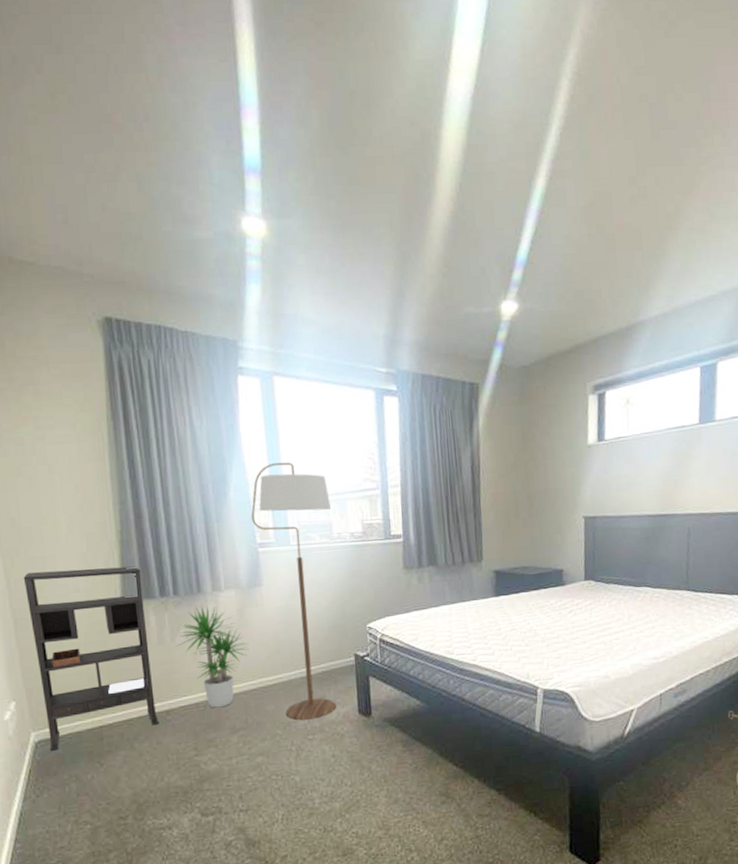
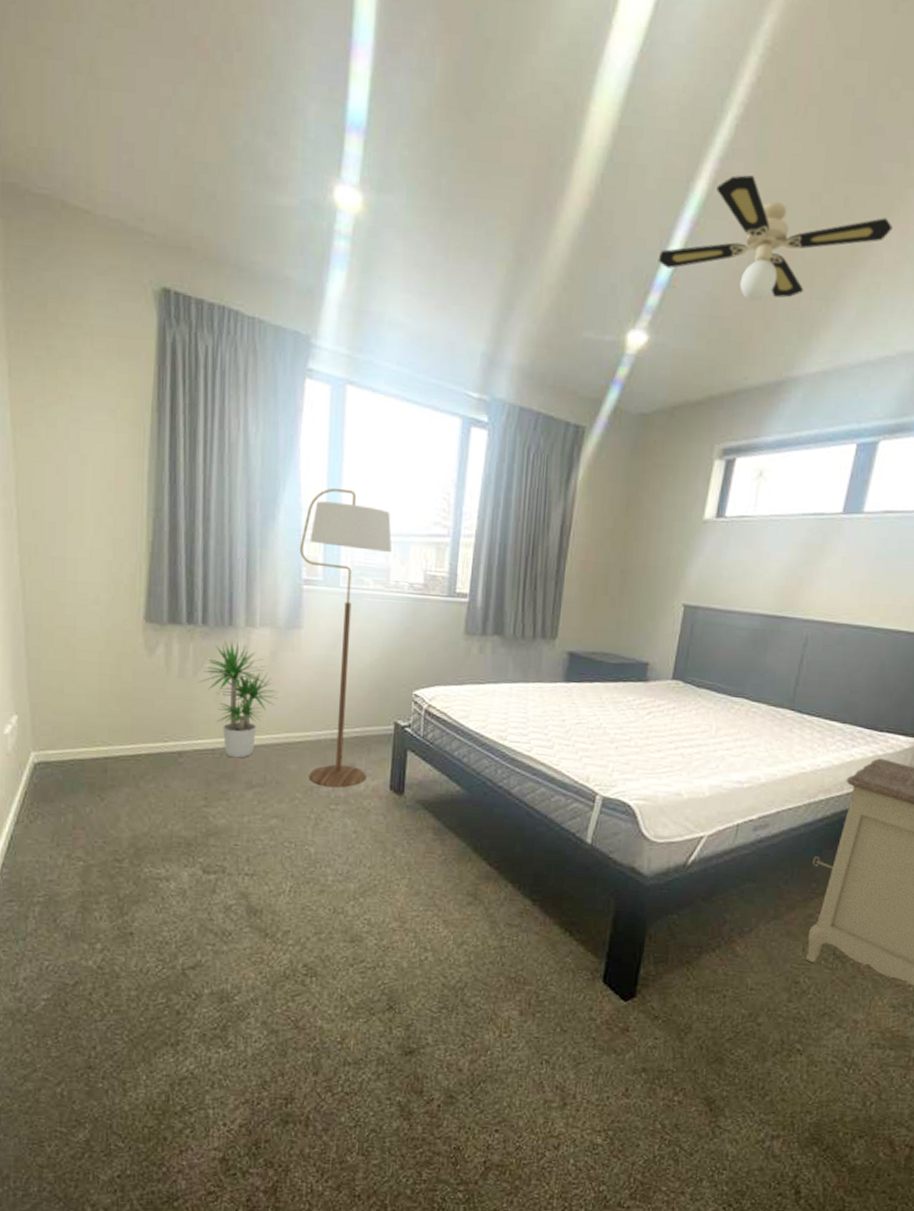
bookshelf: present [23,566,159,751] -> none [40,575,170,776]
ceiling fan: none [516,170,697,266] -> present [658,175,893,301]

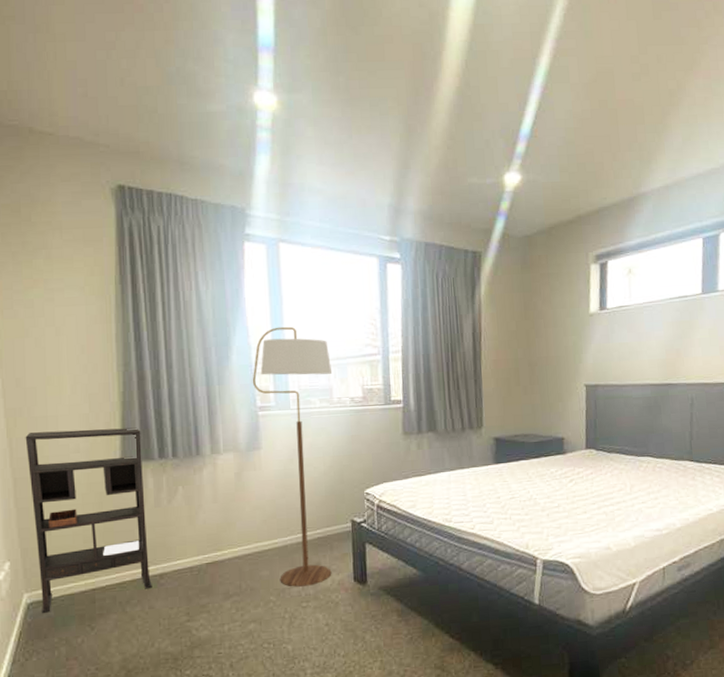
bookshelf: none [40,575,170,776] -> present [25,427,152,613]
potted plant: present [197,641,278,758] -> none [172,468,246,573]
ceiling fan: present [658,175,893,301] -> none [520,49,698,140]

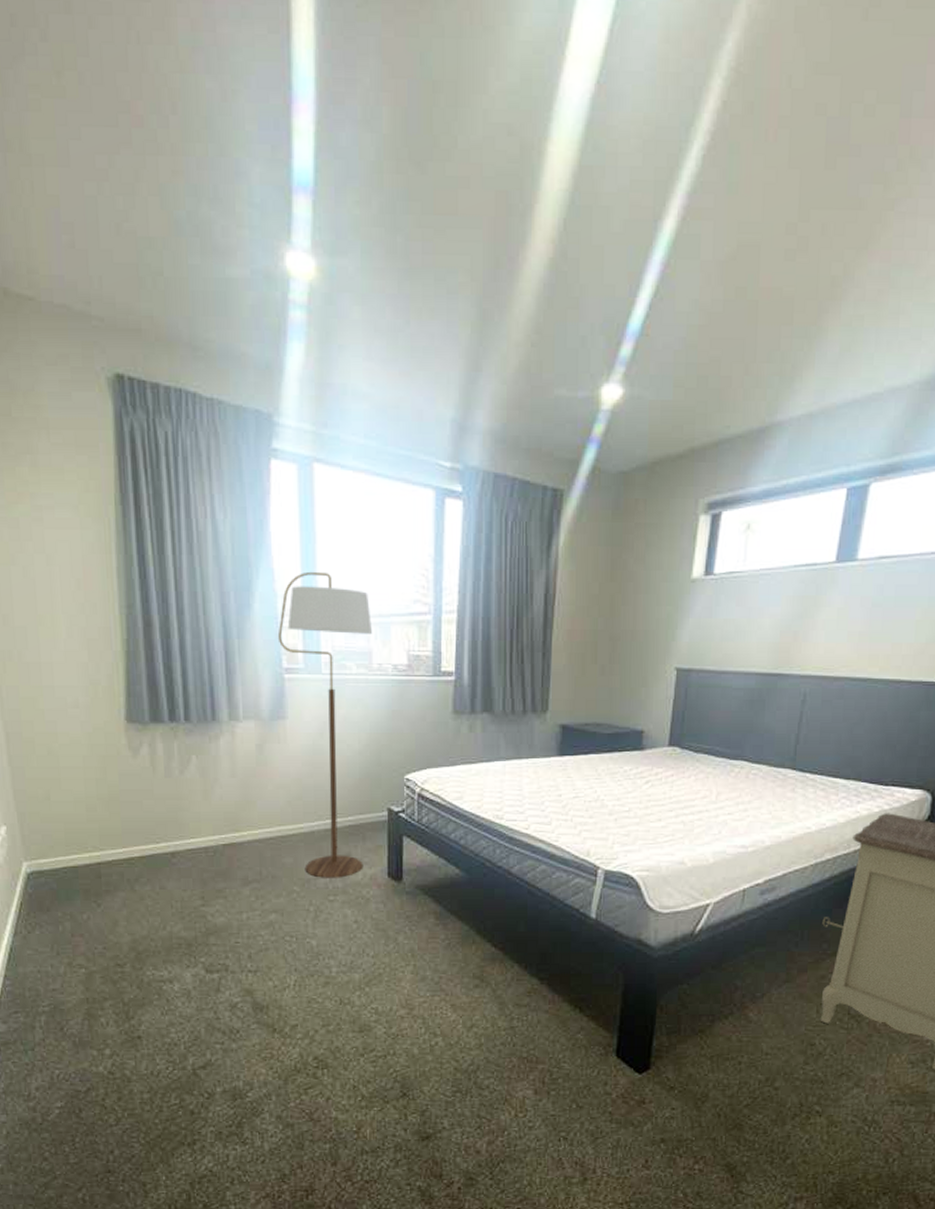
bookshelf: present [25,427,152,613] -> none [16,681,163,884]

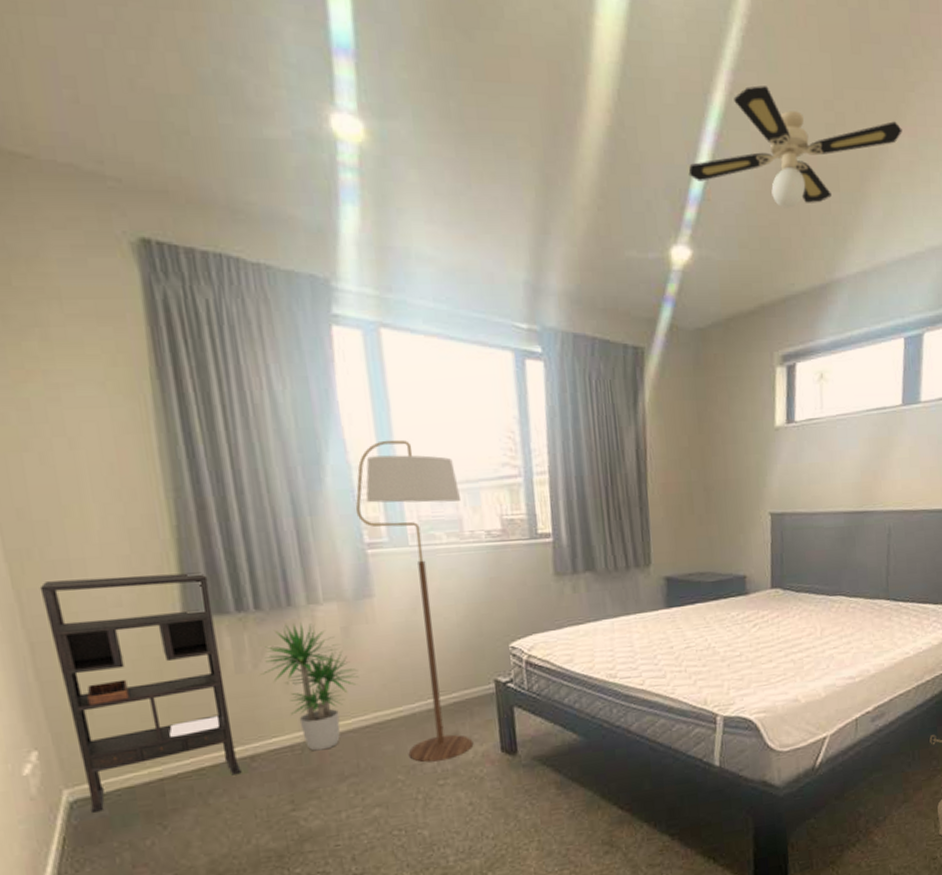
bookshelf: none [16,681,163,884] -> present [39,572,242,813]
potted plant: none [185,737,268,855] -> present [260,622,359,751]
ceiling fan: none [629,209,874,344] -> present [688,85,902,208]

